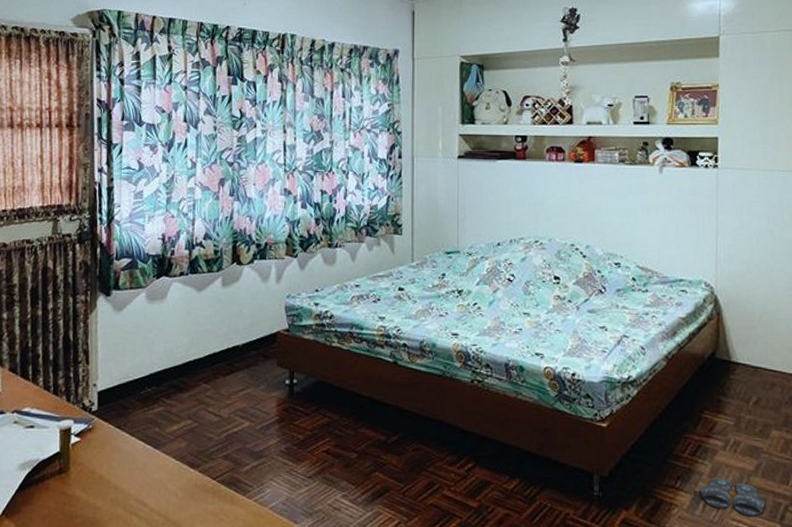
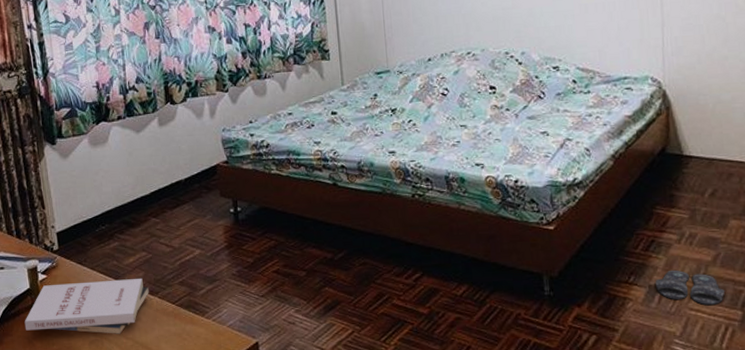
books: none [47,448,190,510] -> present [24,278,149,334]

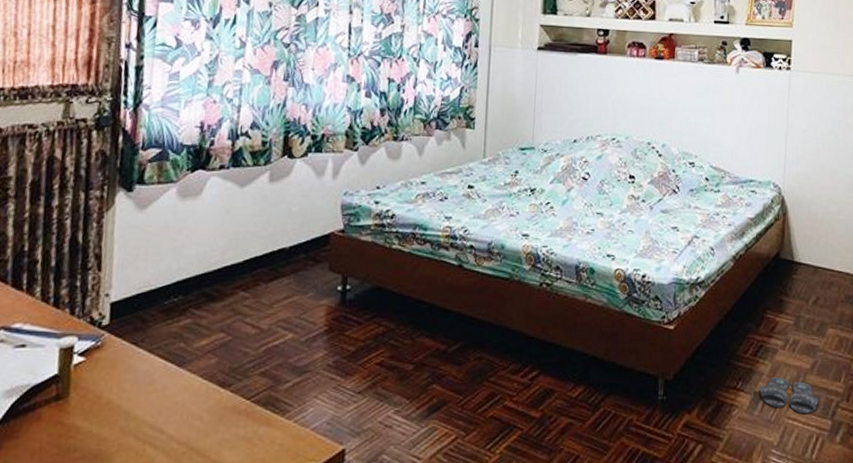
books: present [24,278,149,334] -> none [38,365,220,438]

